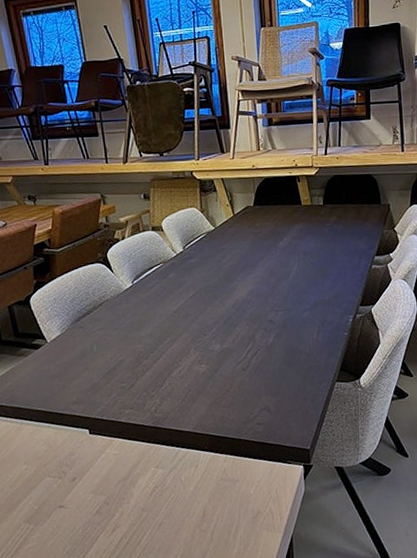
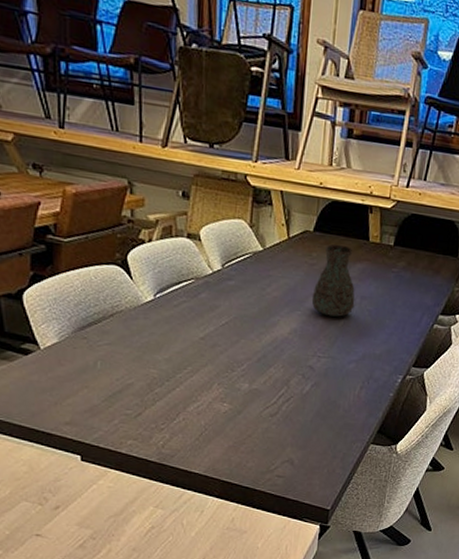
decorative vase: none [261,212,299,274] -> present [311,244,355,317]

